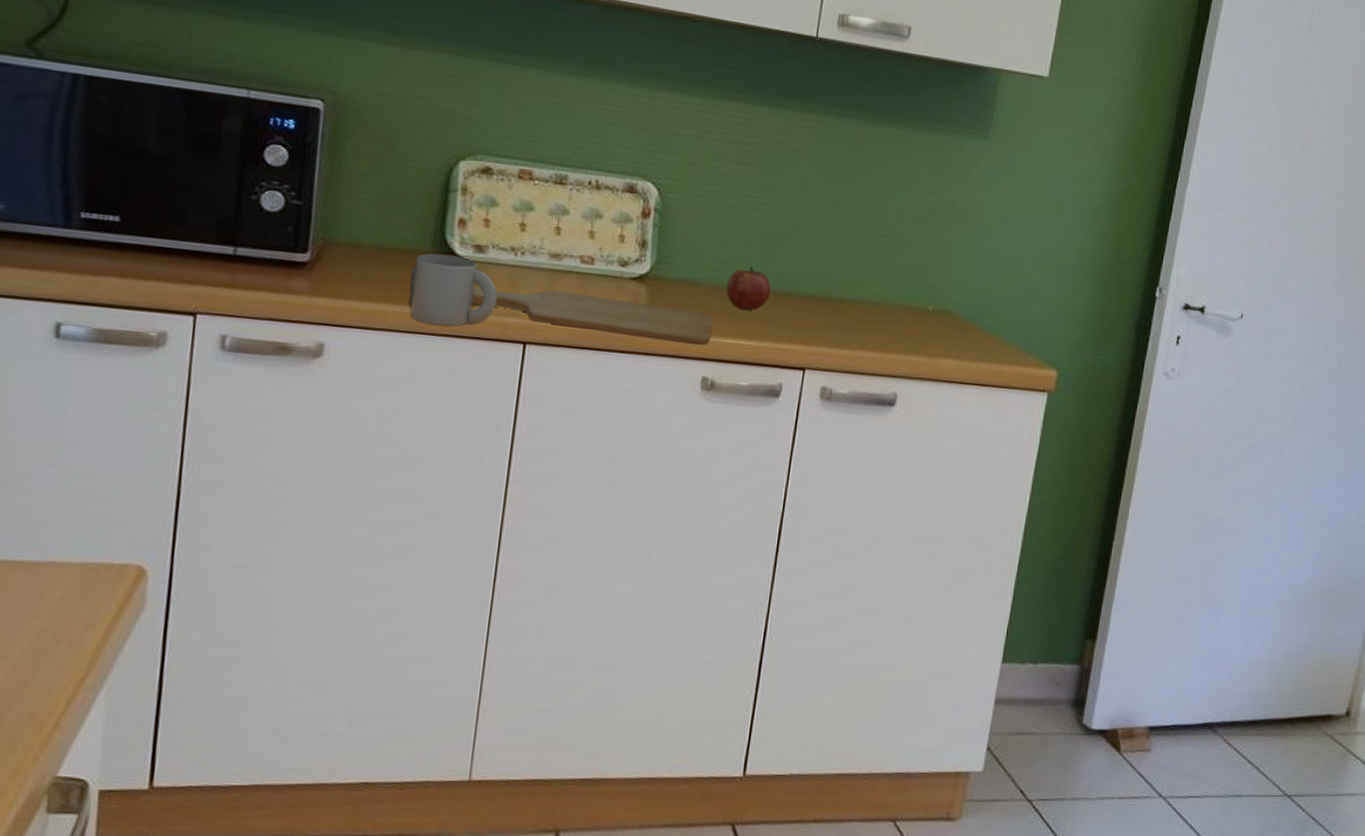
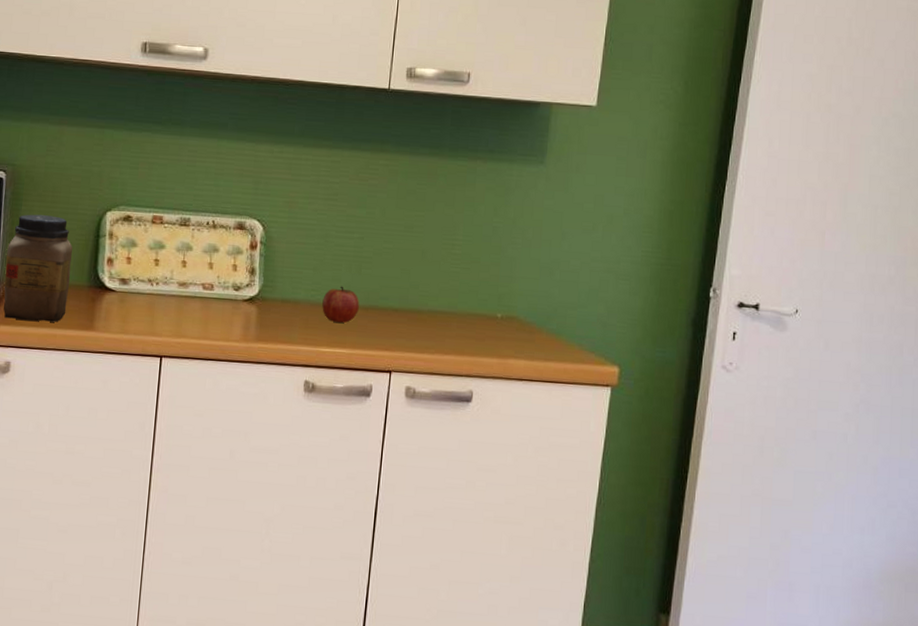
jar: none [316,157,413,296] -> present [4,214,72,322]
mug: present [407,253,498,328] -> none [71,286,139,346]
chopping board: present [472,286,713,346] -> none [120,312,312,355]

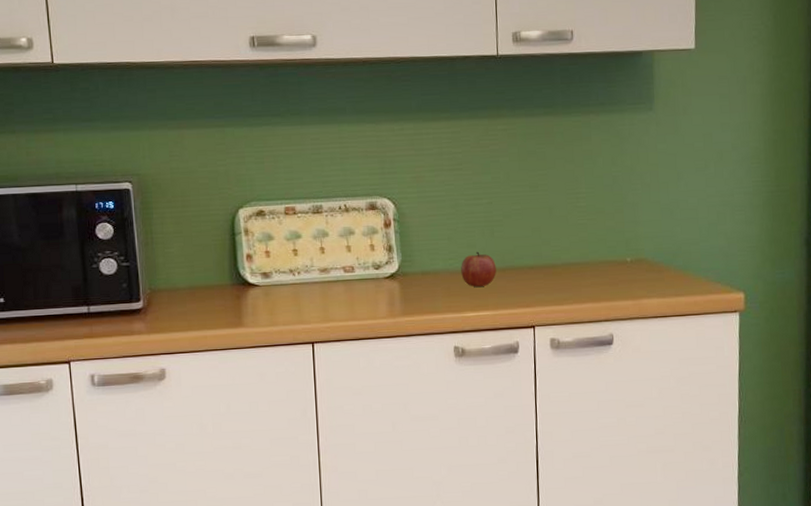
jar: present [4,214,72,322] -> none [145,220,213,327]

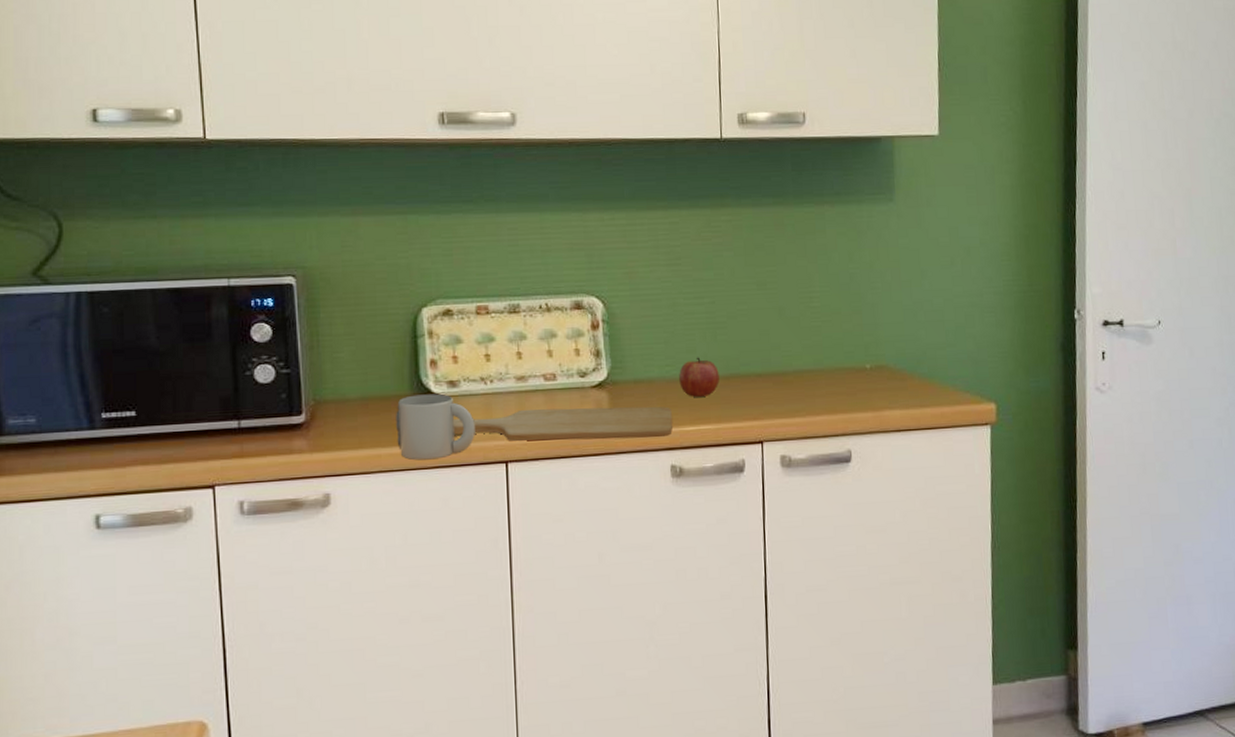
mug: none [218,283,286,341] -> present [396,393,475,461]
chopping board: none [267,295,455,326] -> present [454,406,673,442]

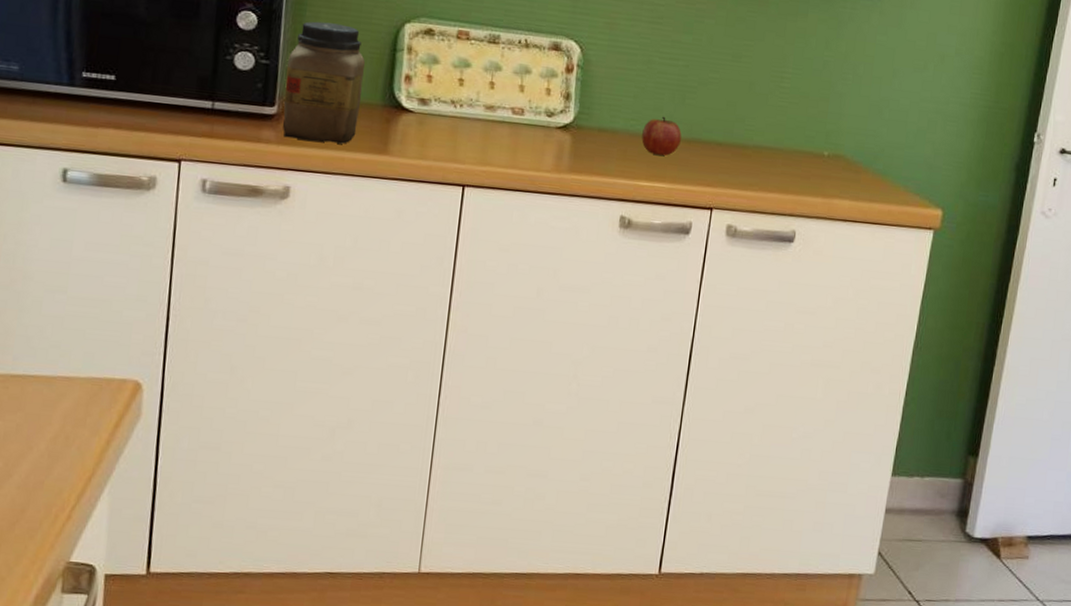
jar: none [309,320,390,444] -> present [283,21,365,144]
mug: present [396,393,475,461] -> none [361,106,440,172]
chopping board: present [454,406,673,442] -> none [418,135,630,188]

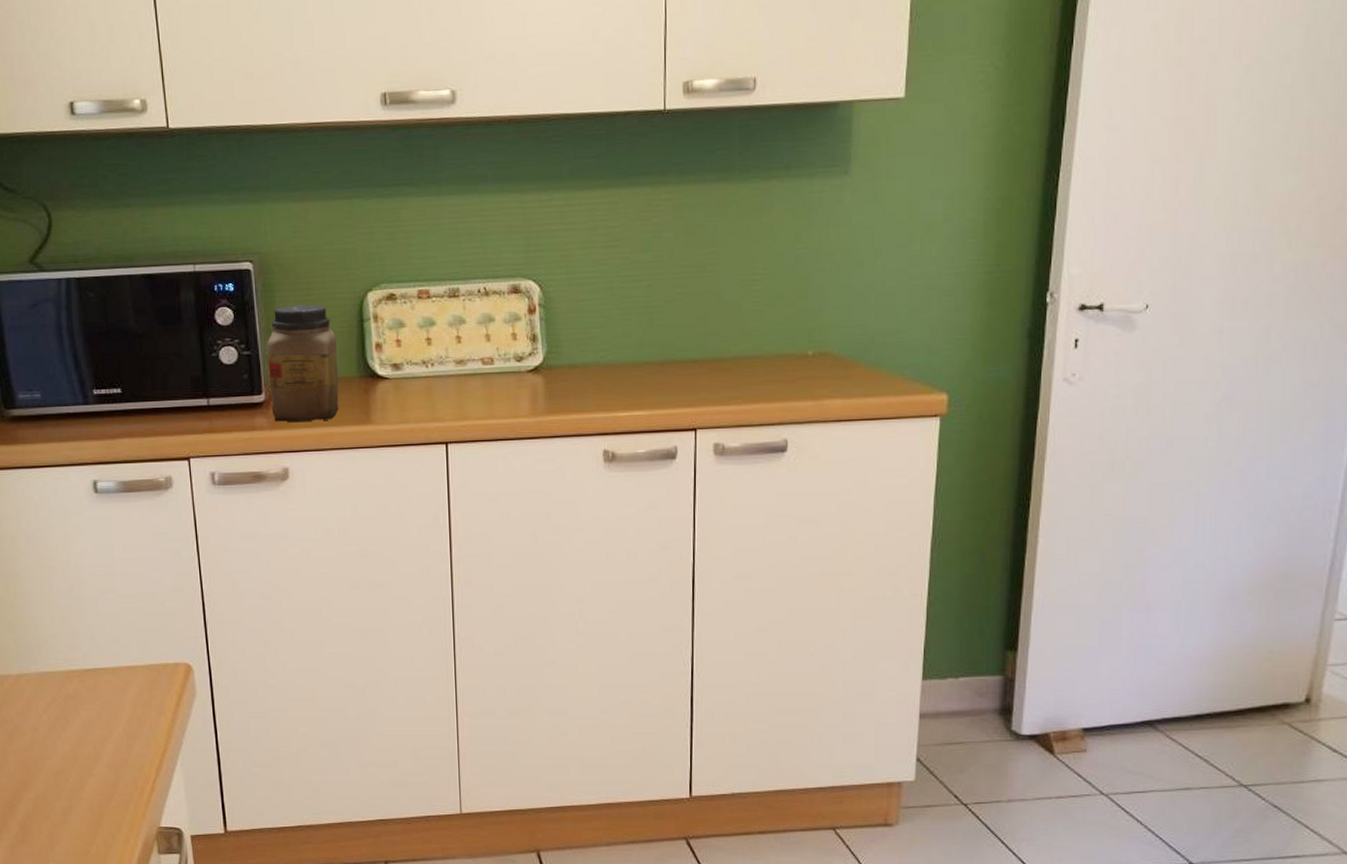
fruit: present [641,116,682,156] -> none [614,342,654,383]

